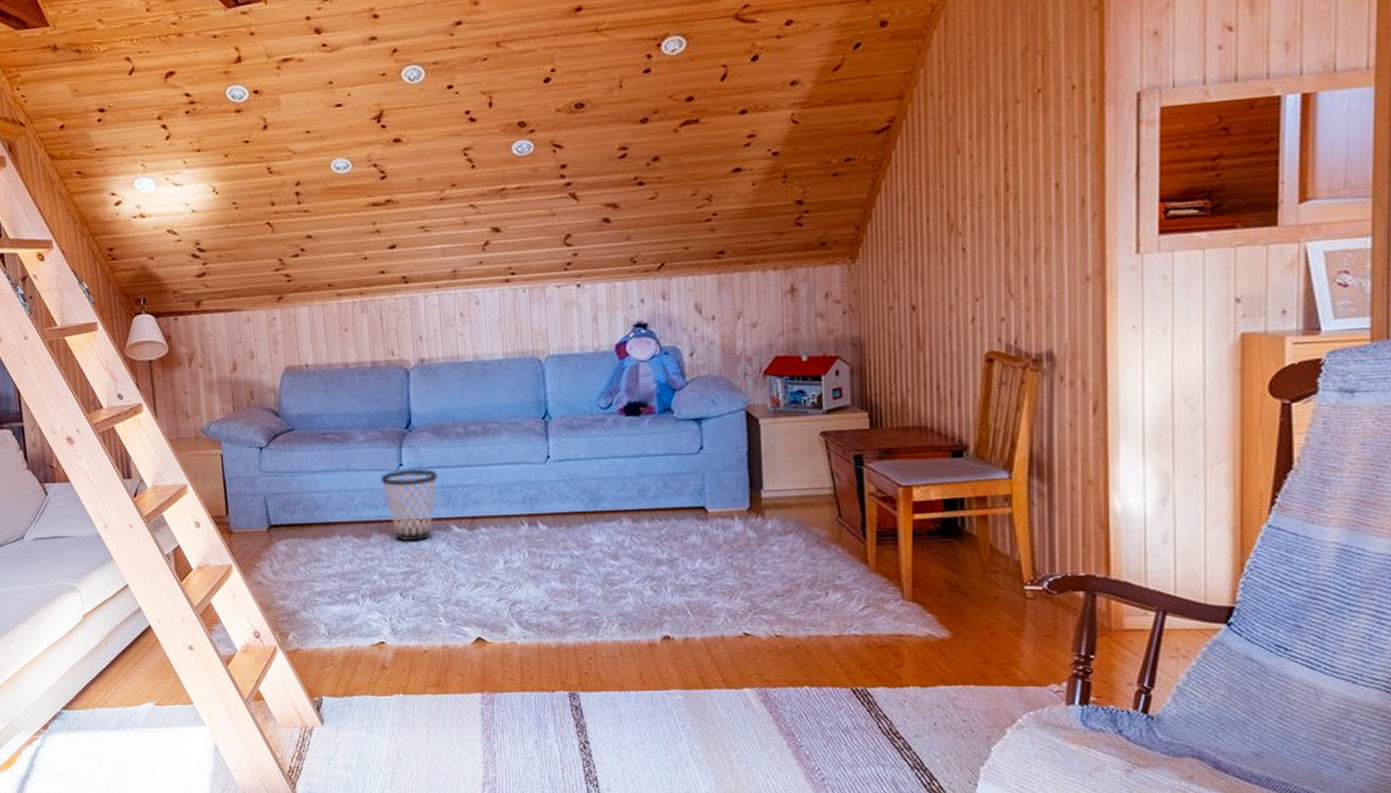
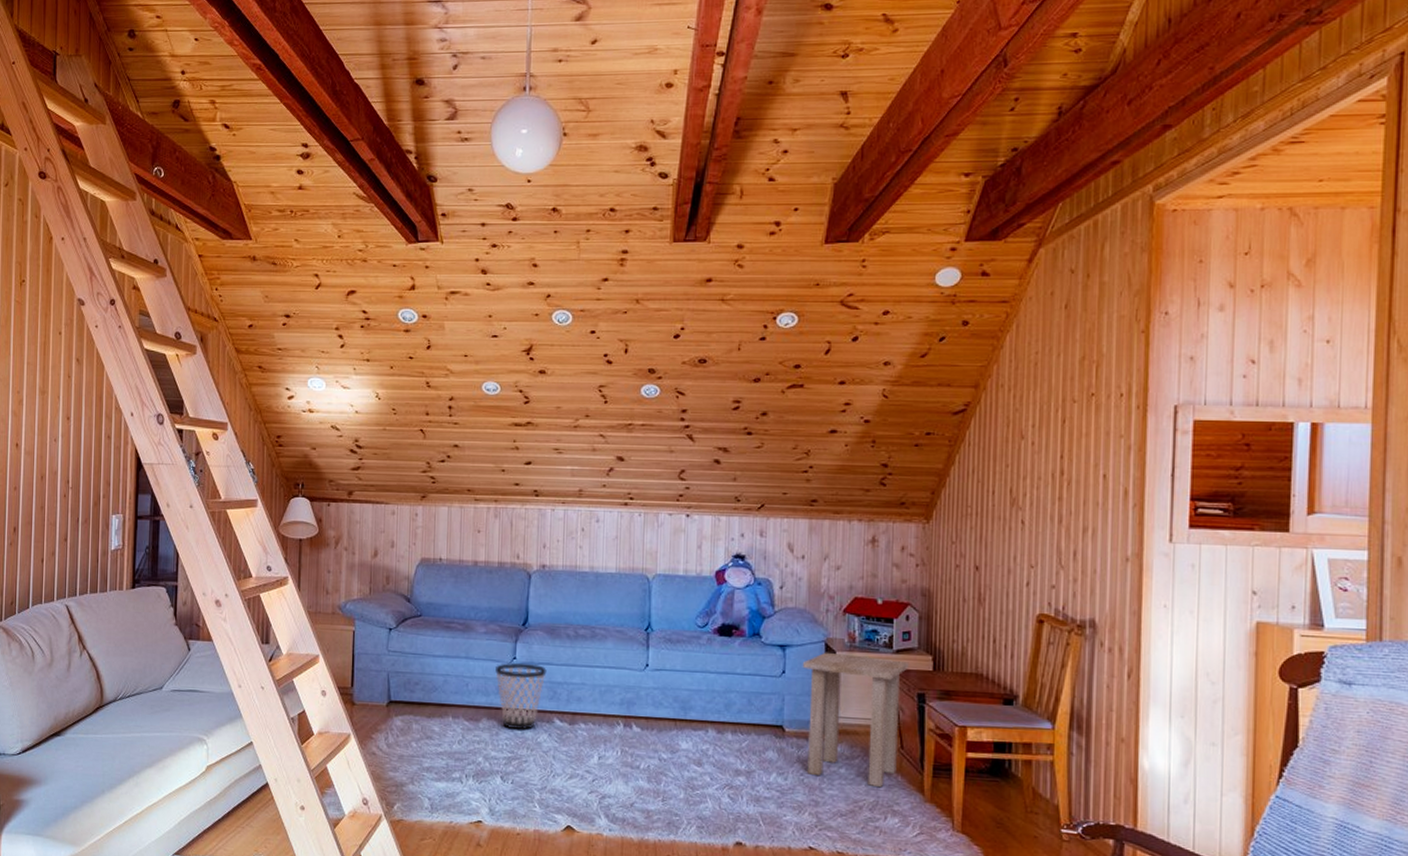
side table: none [721,420,842,563] -> present [802,652,909,788]

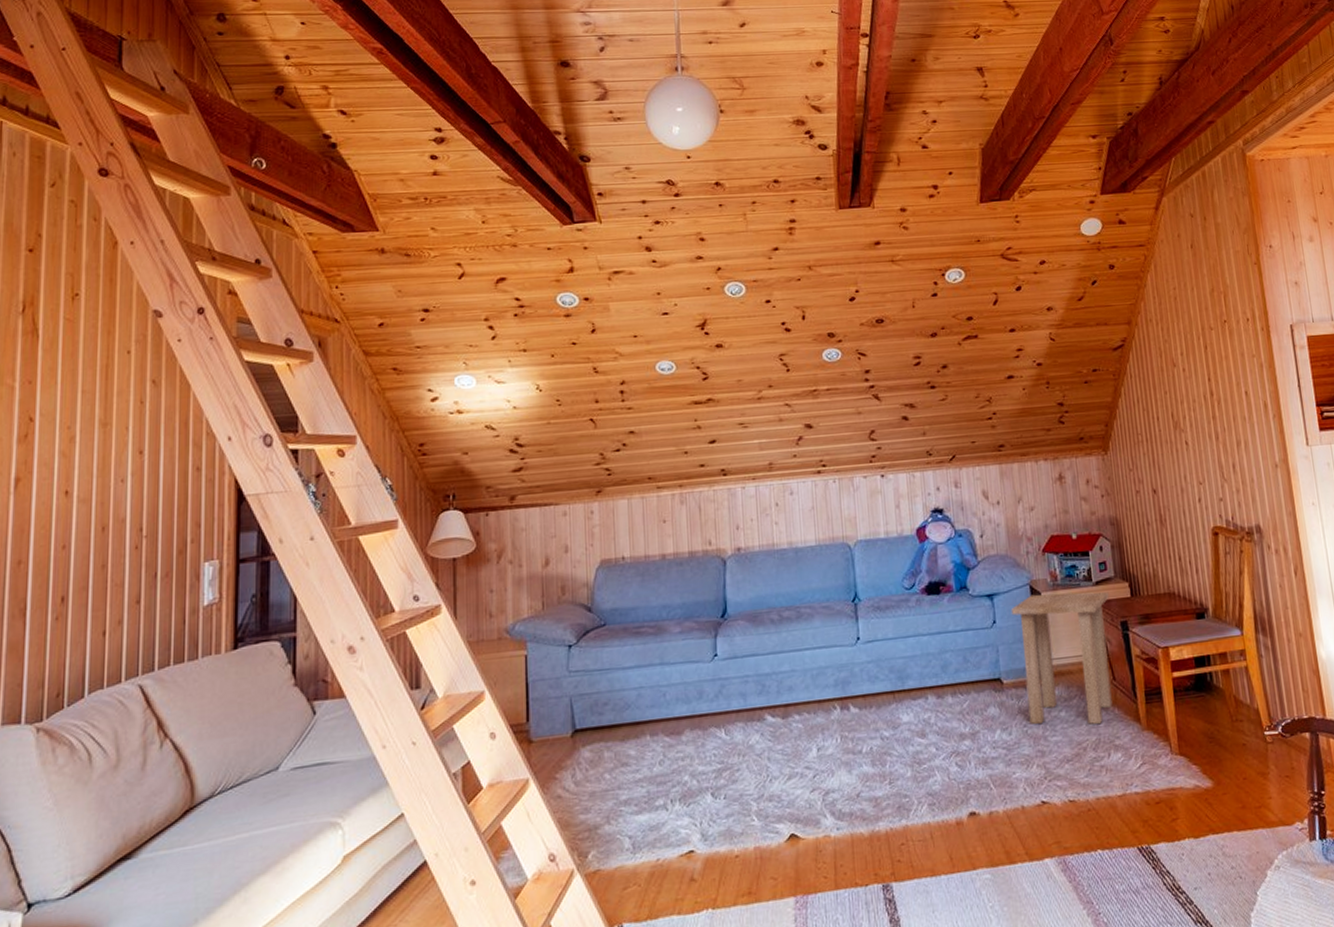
wastebasket: present [495,662,547,729] -> none [695,658,752,736]

